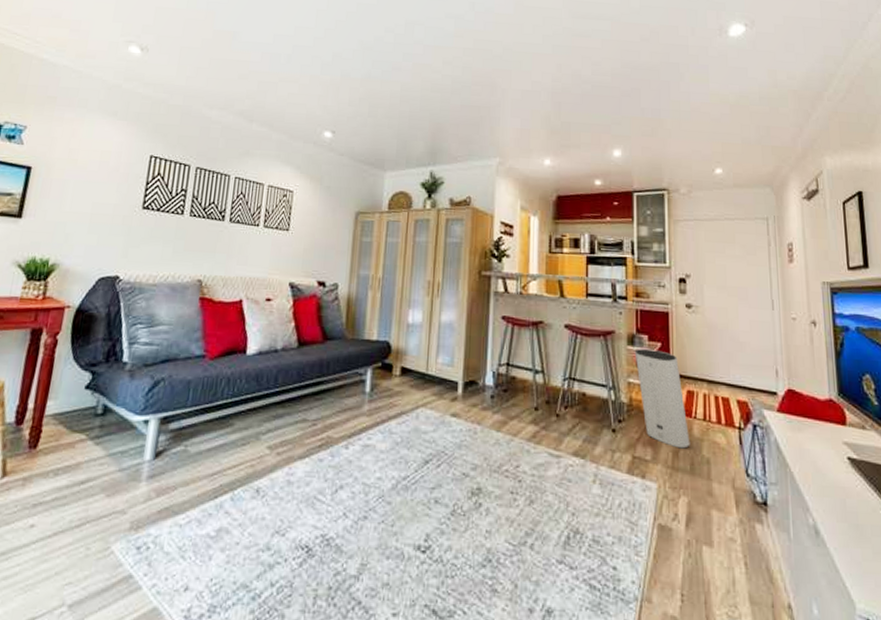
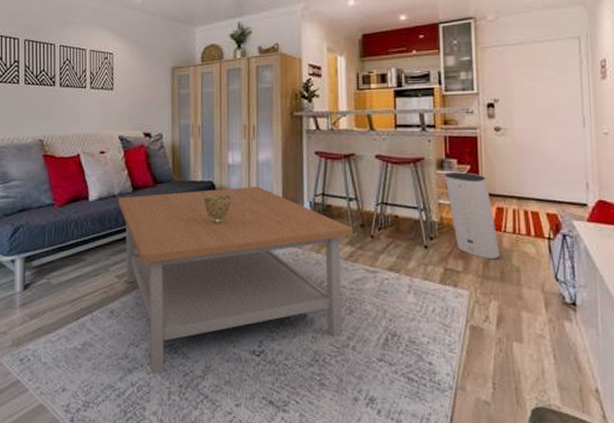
coffee table: none [279,350,539,572] -> present [118,187,354,374]
decorative bowl: none [377,355,408,392] -> present [204,193,231,224]

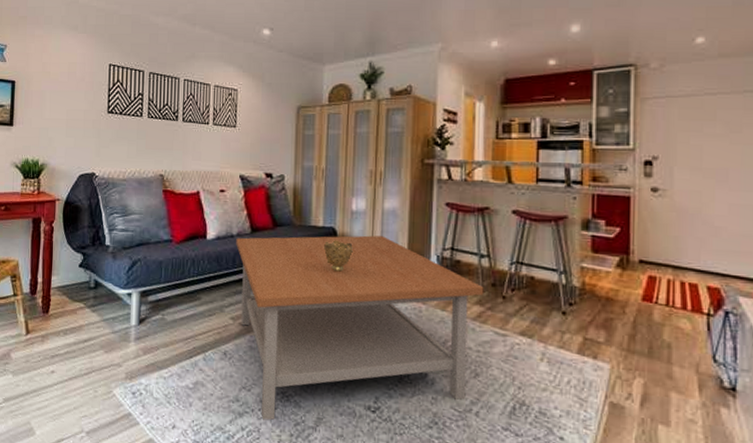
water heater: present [444,171,500,260] -> none [589,233,650,333]

